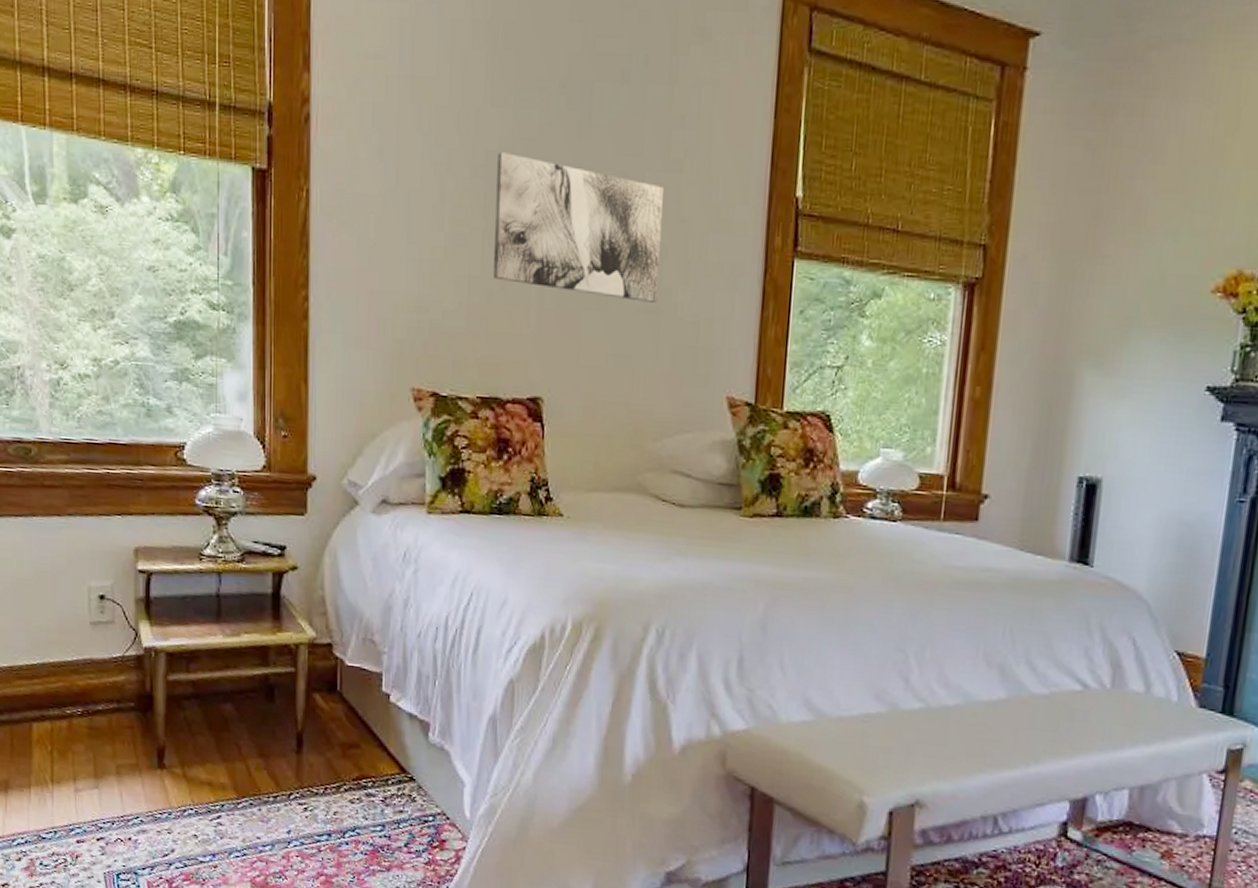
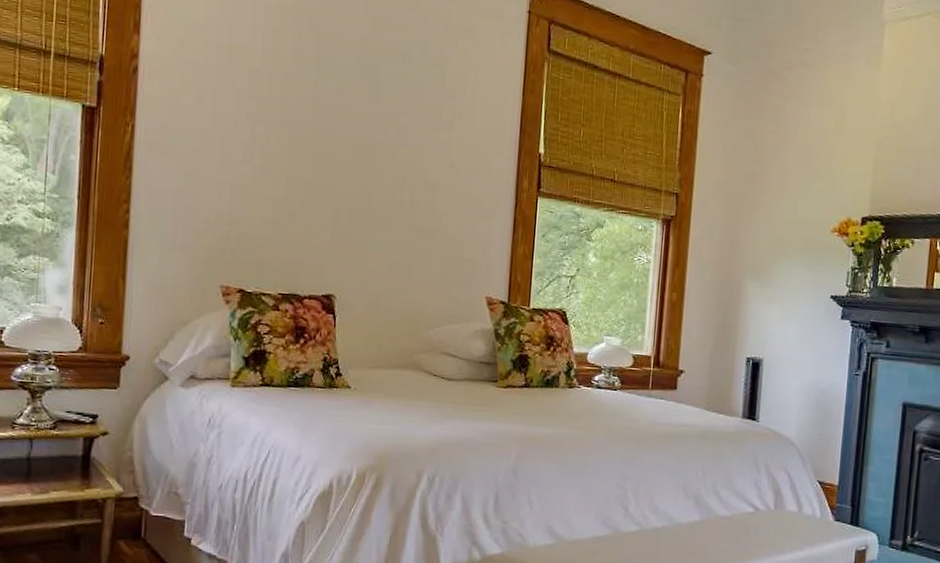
wall art: present [493,152,663,303] -> none [295,107,436,225]

